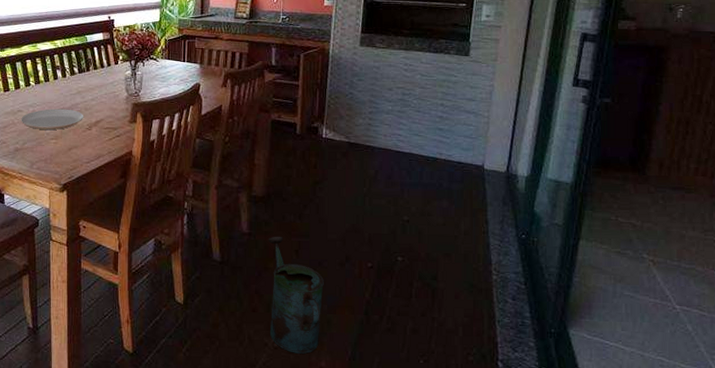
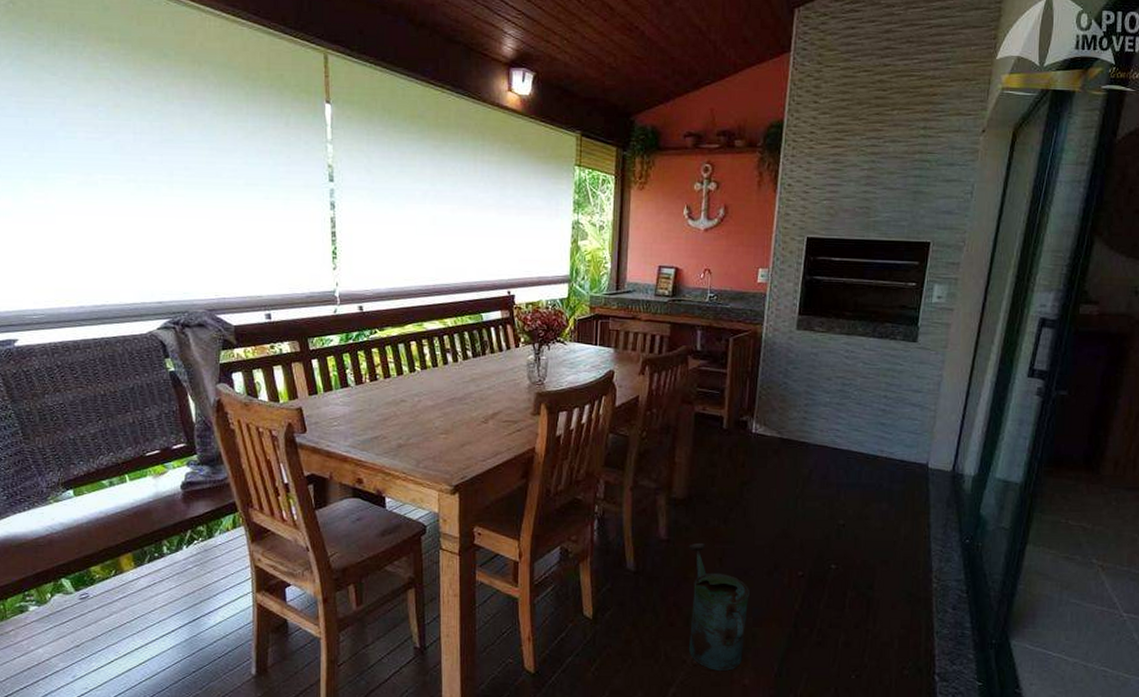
plate: present [21,109,83,130] -> none [405,398,478,423]

